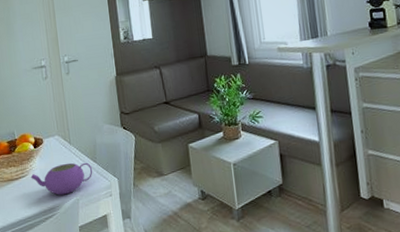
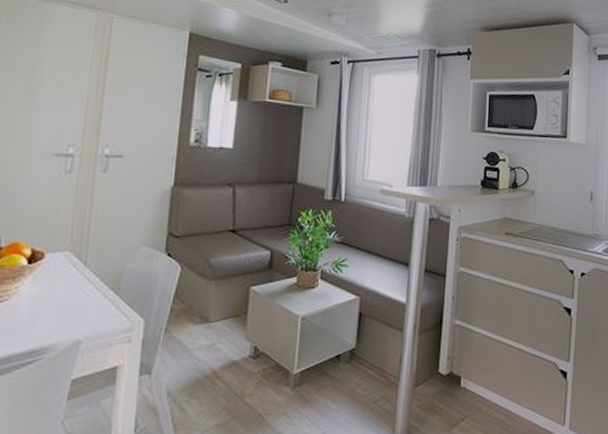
teapot: present [31,162,93,195] -> none [11,290,111,334]

